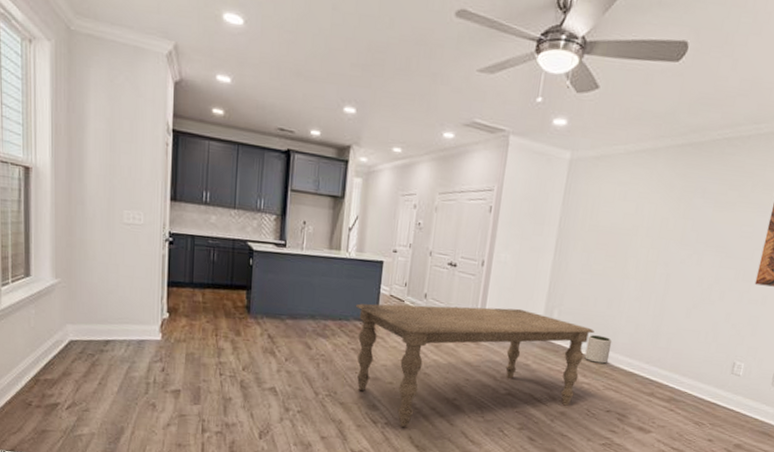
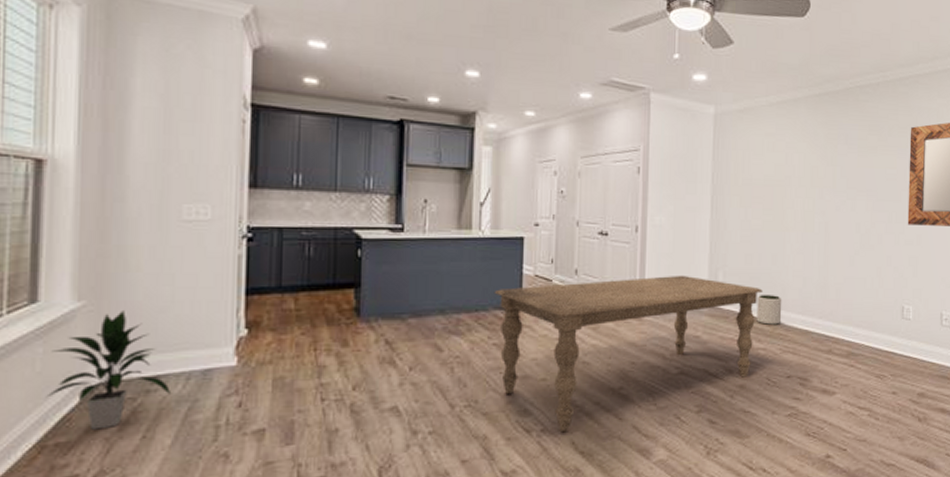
indoor plant: none [38,289,118,374] -> present [46,311,172,430]

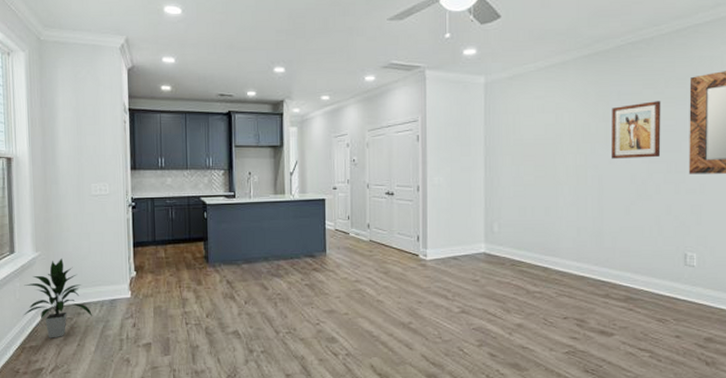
dining table: present [494,275,763,433] -> none [304,227,537,357]
plant pot: present [756,295,782,325] -> none [532,244,557,270]
wall art: none [837,148,885,207] -> present [610,101,661,159]

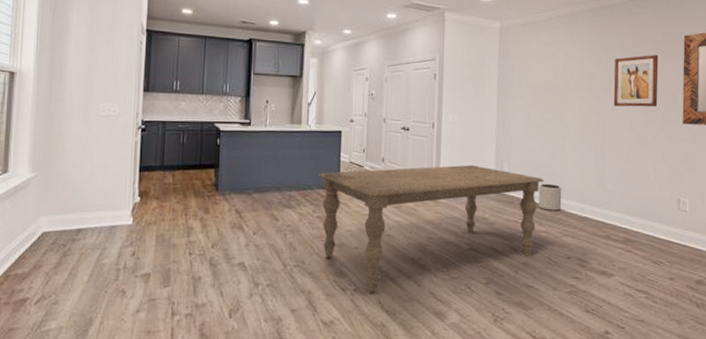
indoor plant: present [23,258,93,338] -> none [11,180,89,266]
dining table: none [304,227,537,357] -> present [318,164,544,293]
plant pot: none [532,244,557,270] -> present [538,184,562,211]

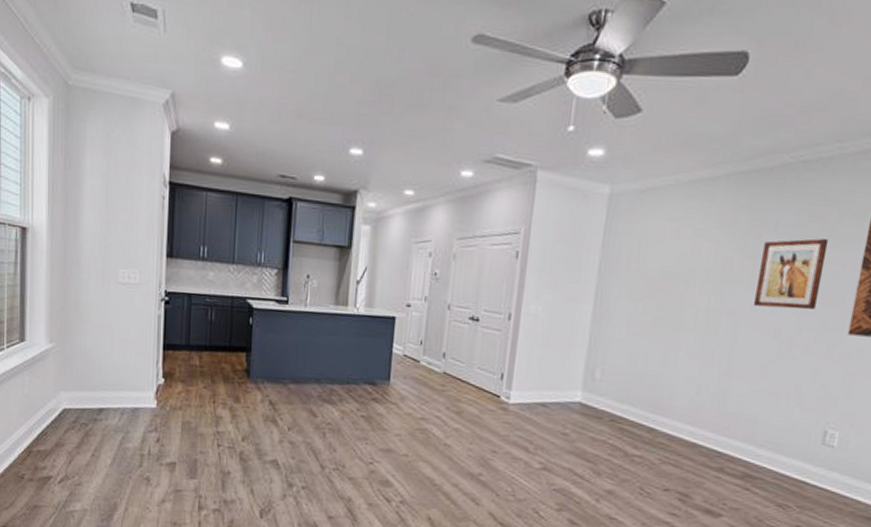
dining table: present [318,164,544,293] -> none [364,365,646,508]
plant pot: present [538,184,562,211] -> none [635,398,669,433]

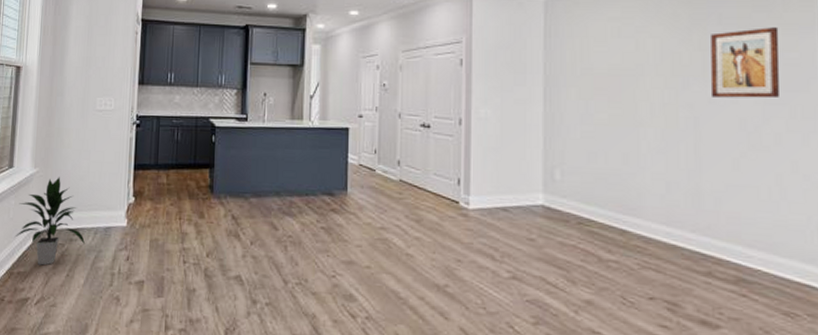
indoor plant: none [31,354,112,445] -> present [14,177,86,266]

